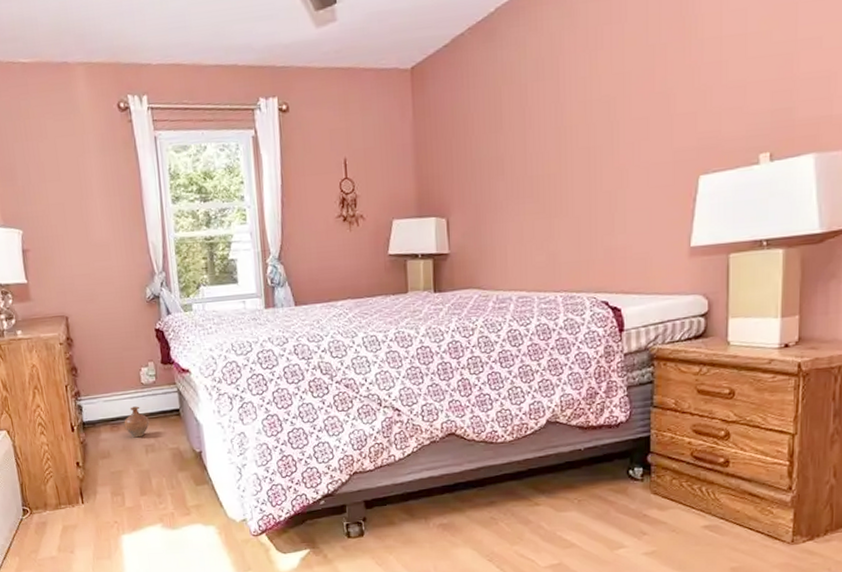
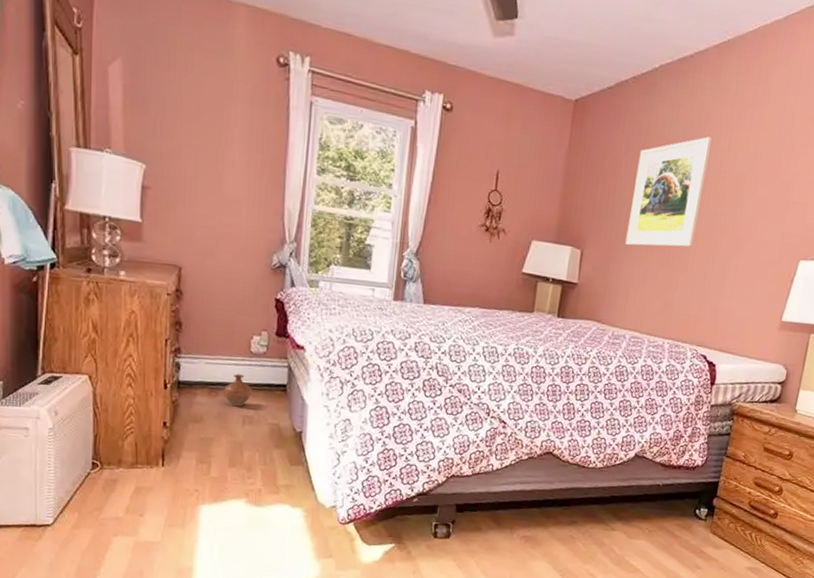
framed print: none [490,68,570,203] -> present [625,136,713,248]

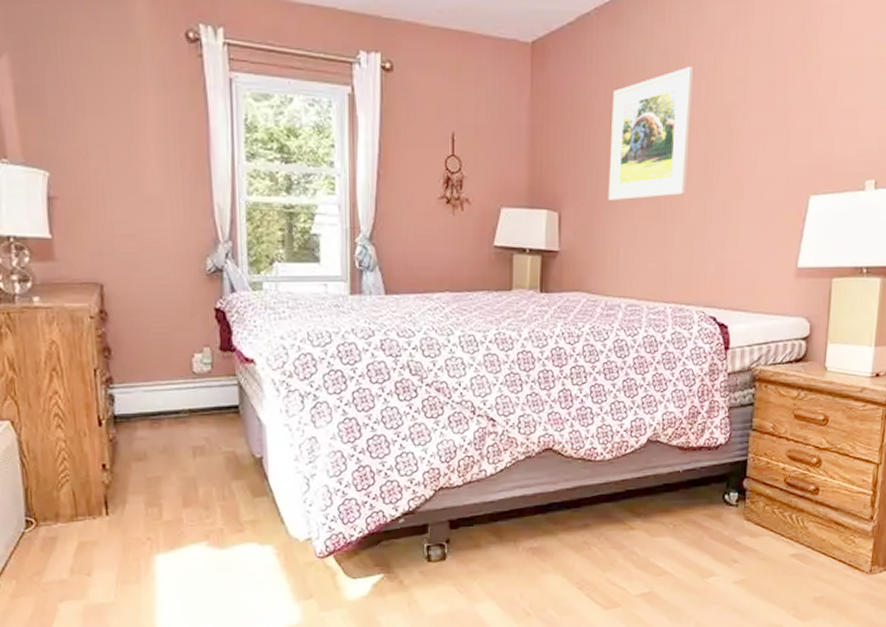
ceramic jug: present [224,374,252,407] -> none [167,399,200,437]

